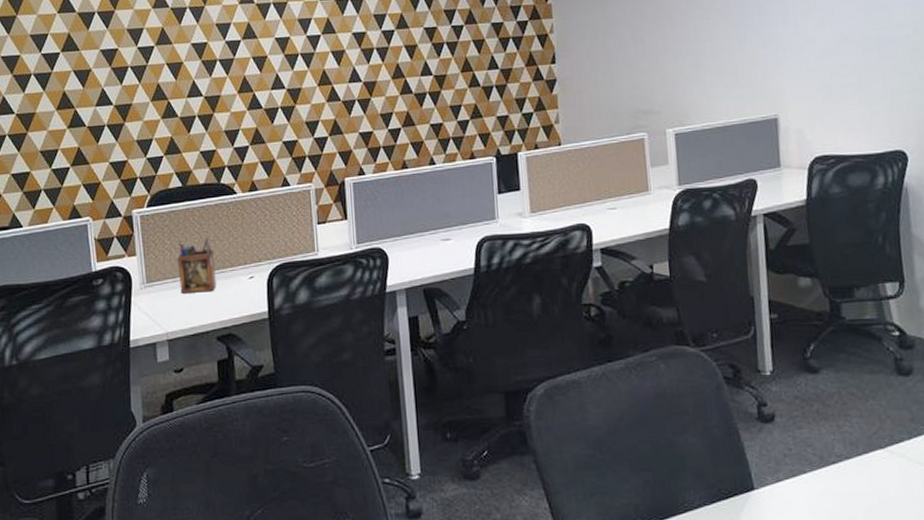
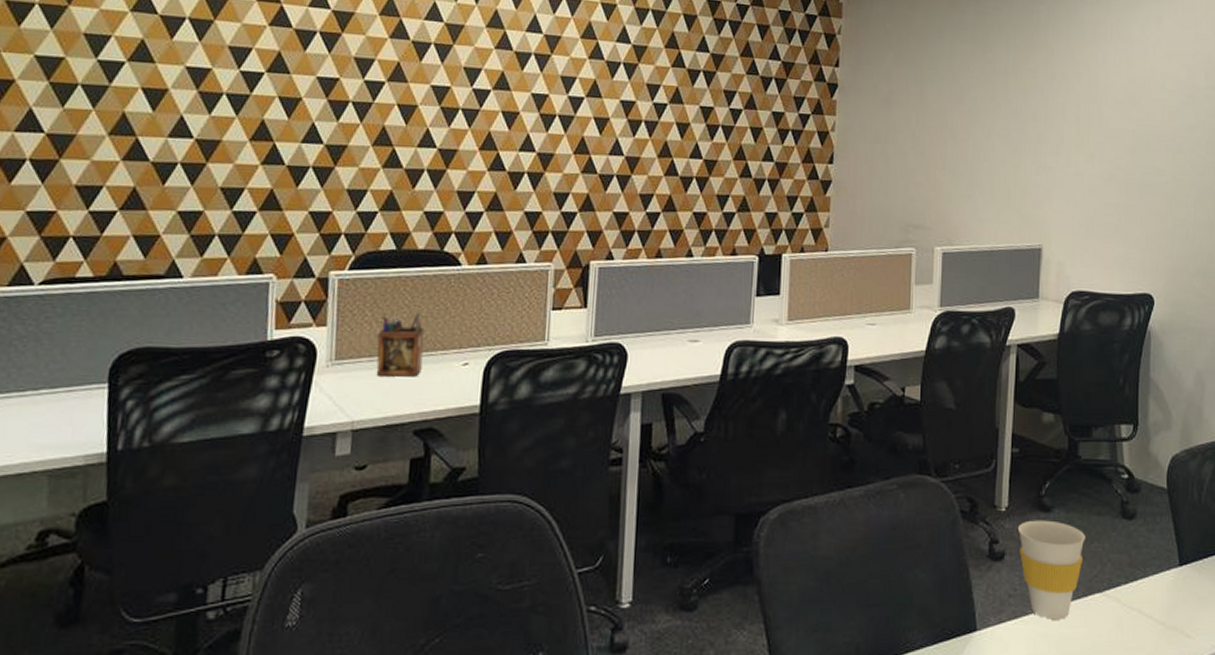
cup: none [785,381,860,477] -> present [1017,520,1085,620]

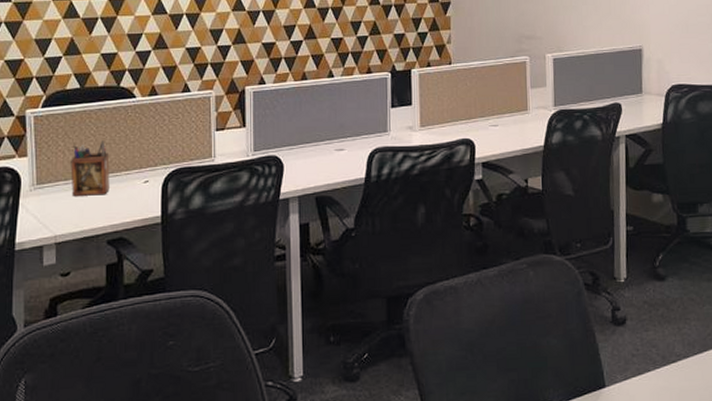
cup: present [1017,520,1085,620] -> none [636,288,698,374]

